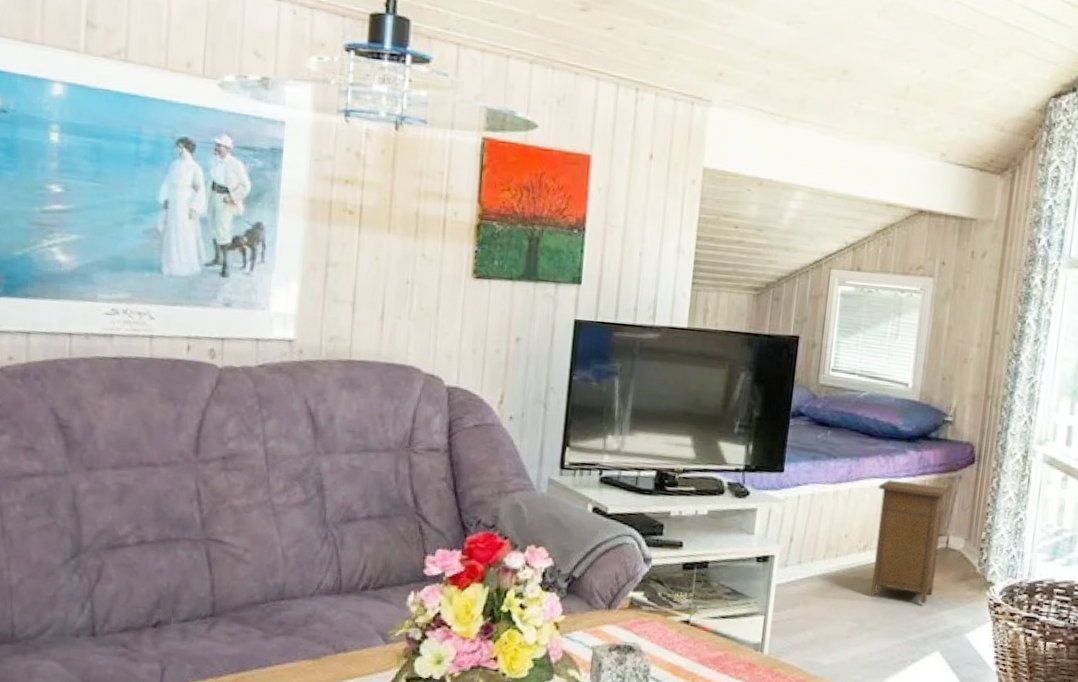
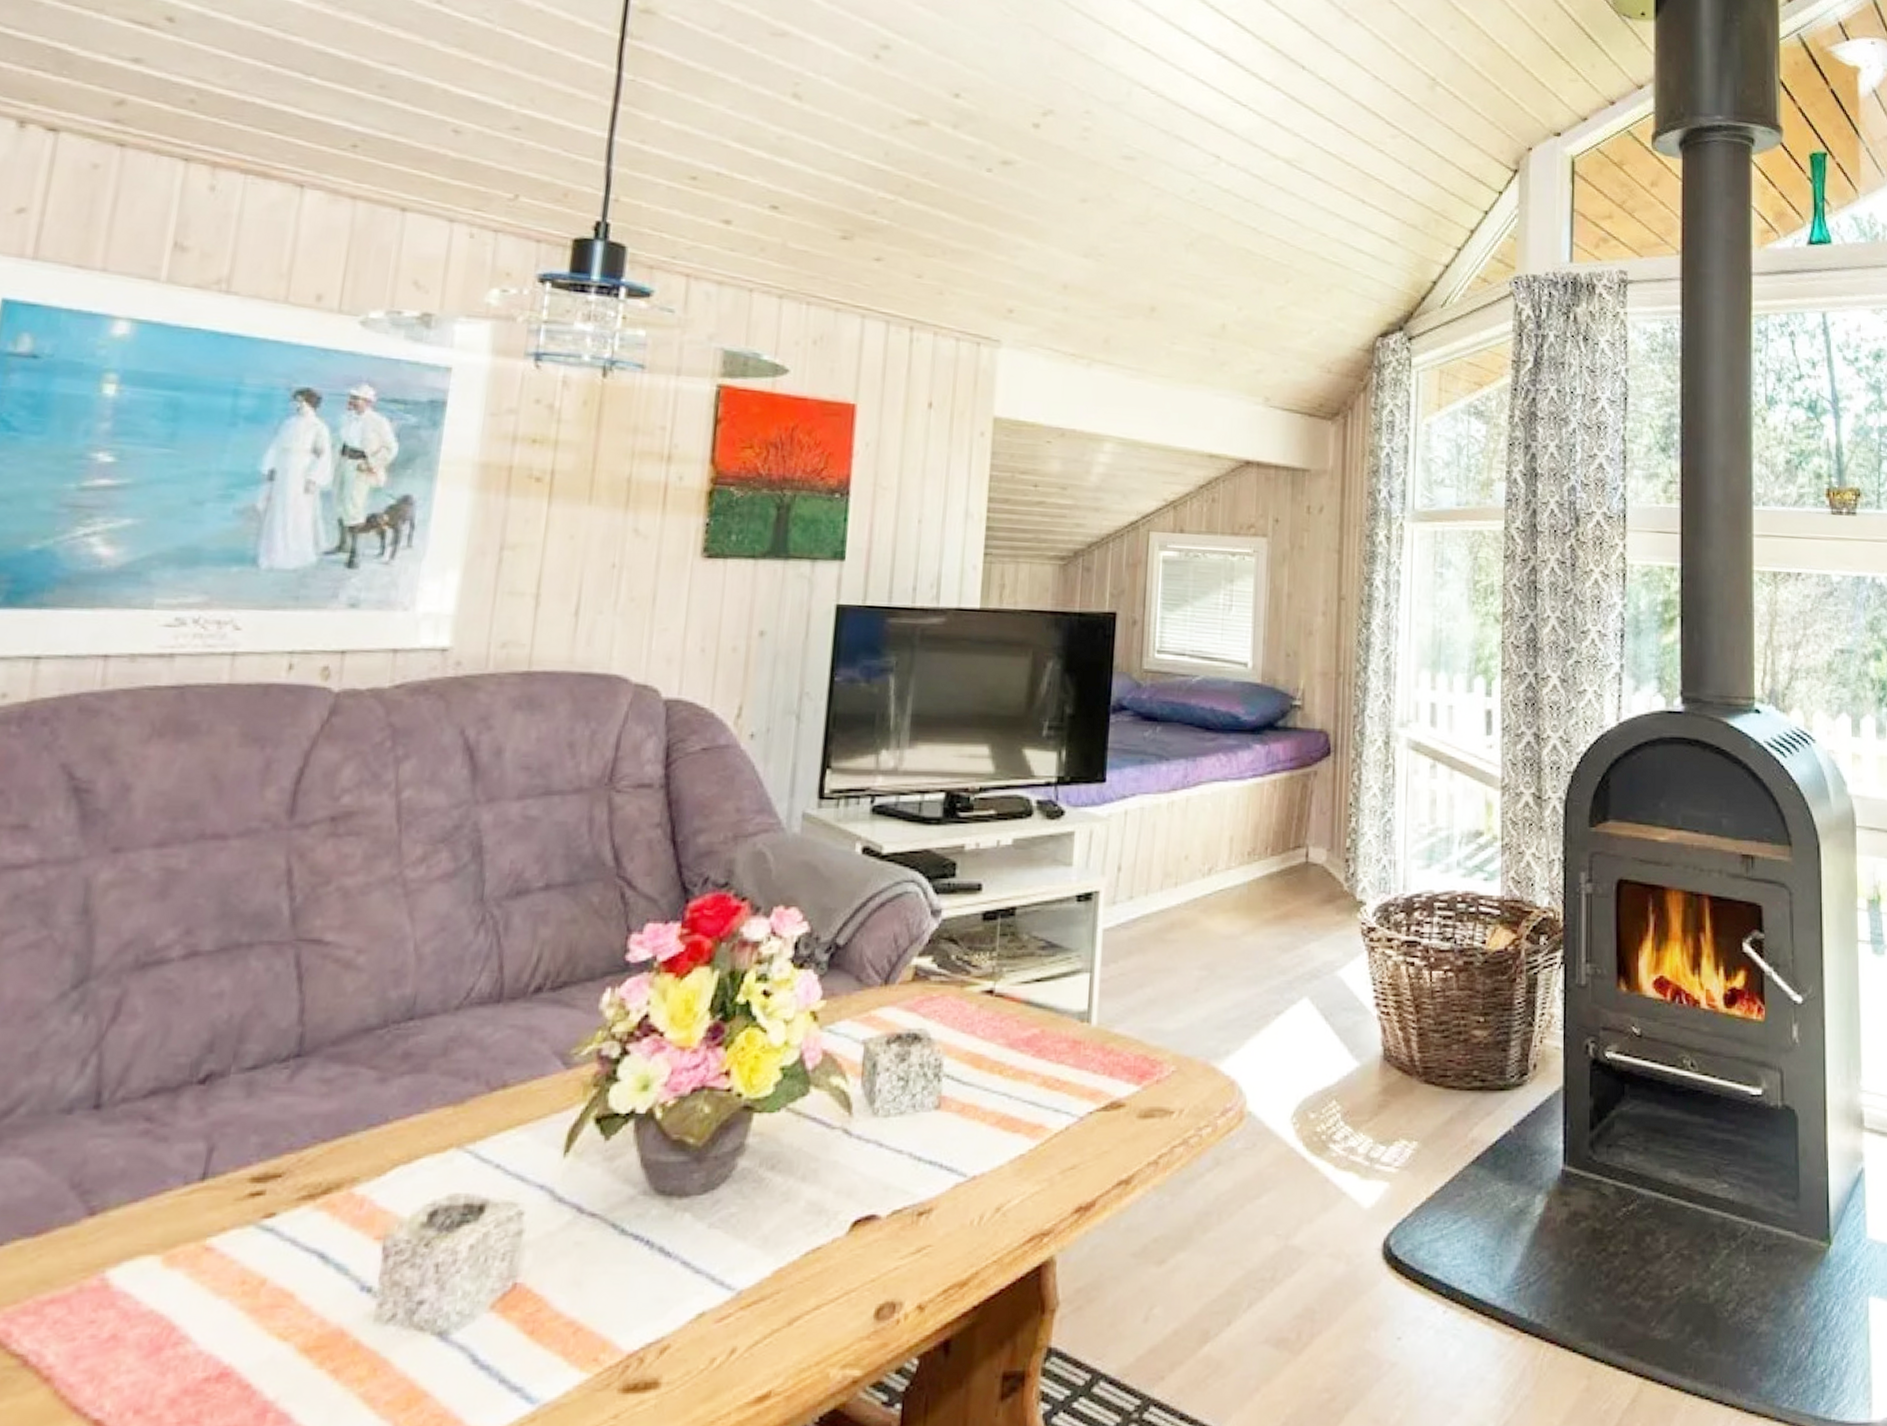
nightstand: present [870,480,950,604] -> none [1220,782,1305,937]

